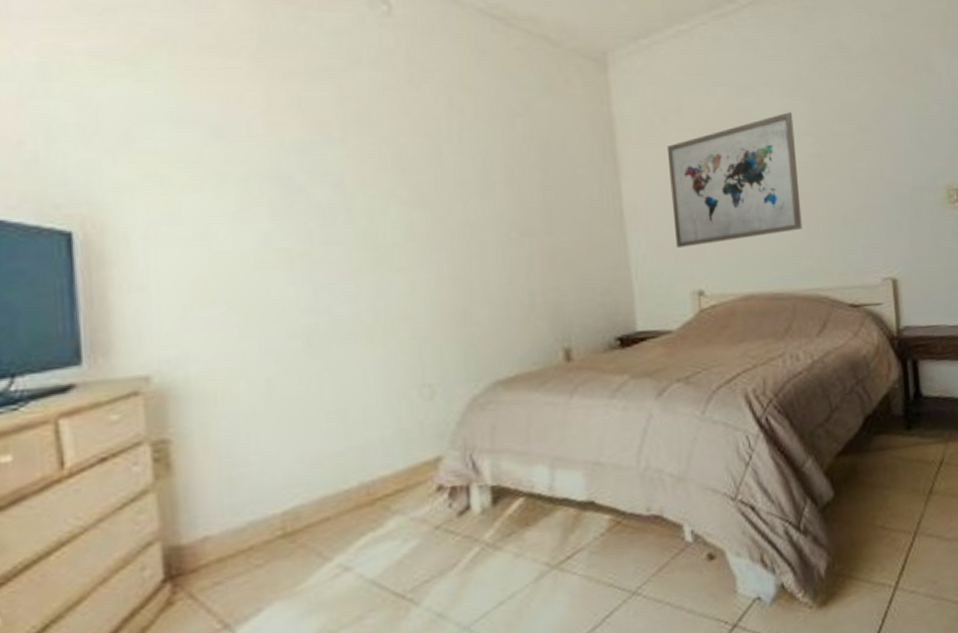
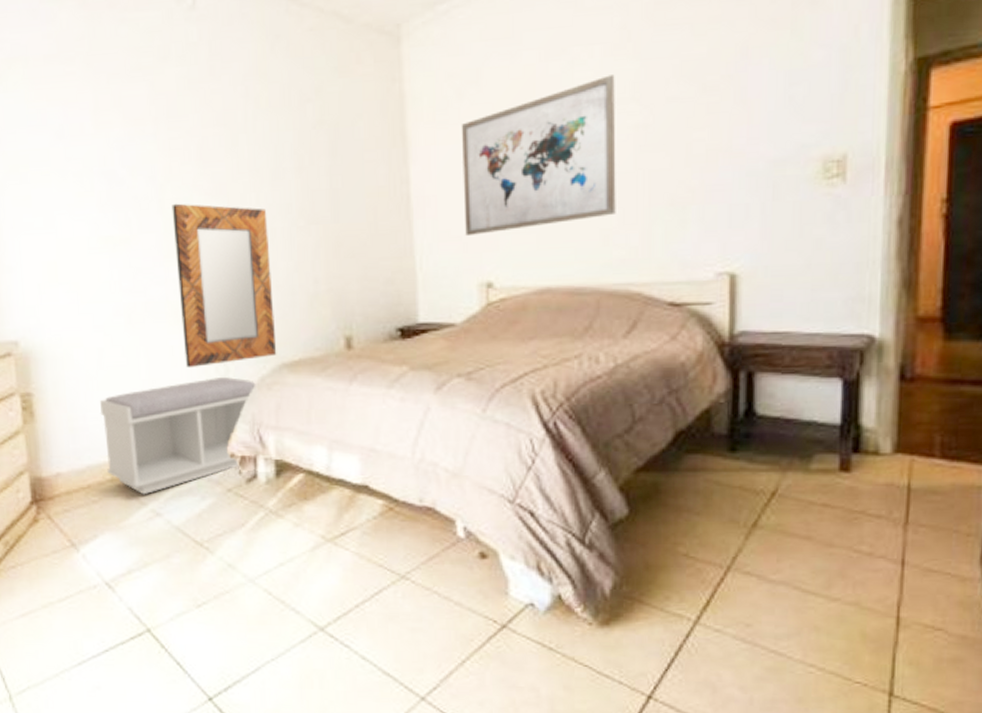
bench: none [267,400,471,548] -> present [100,377,259,495]
home mirror: none [364,213,491,394] -> present [172,203,277,369]

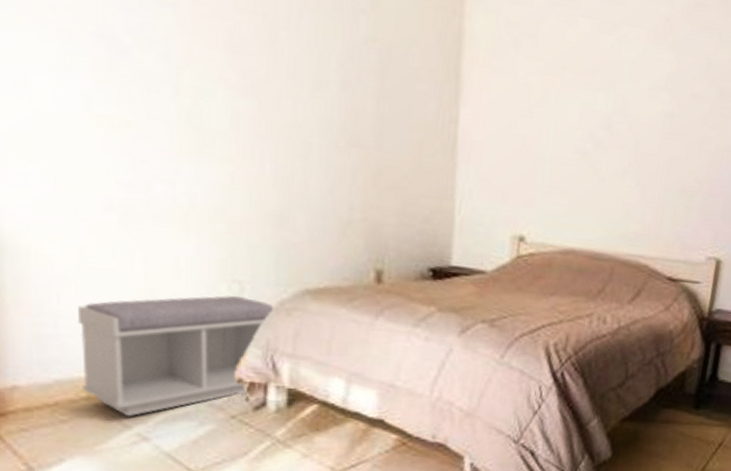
home mirror: present [172,203,277,369] -> none [189,92,304,283]
wall art: present [461,75,616,237] -> none [505,60,654,192]

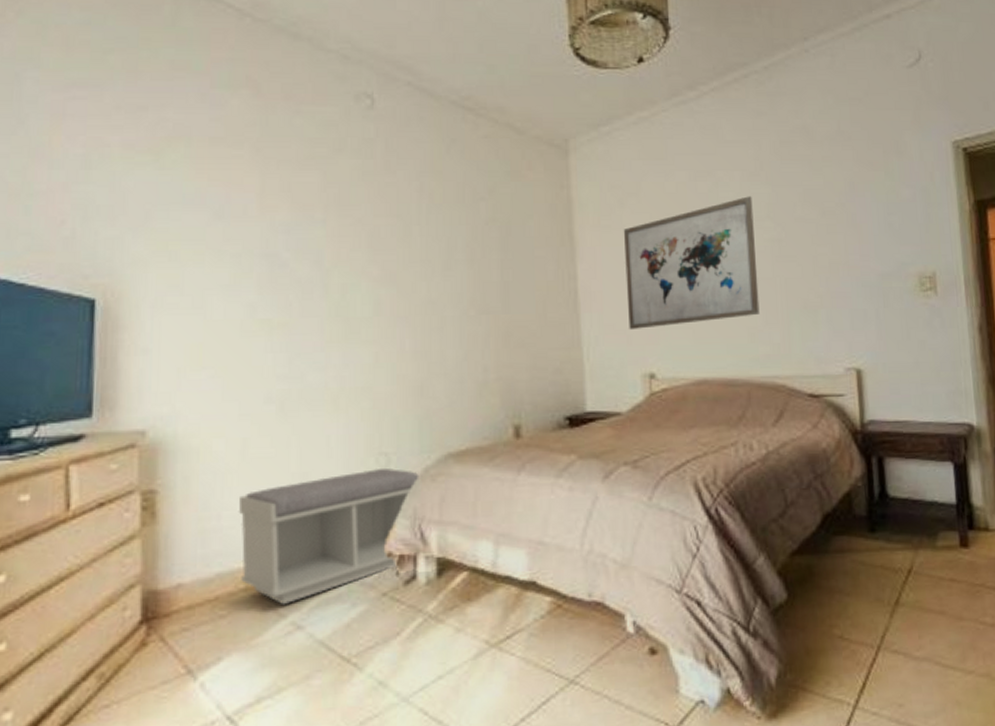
wall art: none [505,60,654,192] -> present [623,196,760,331]

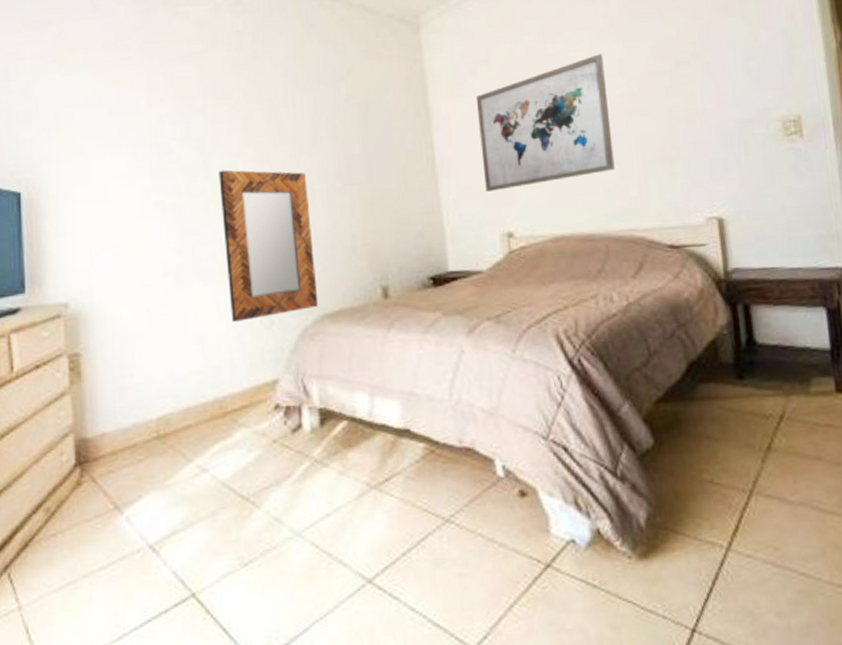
bench: present [238,468,422,605] -> none [147,329,302,451]
home mirror: none [337,288,443,460] -> present [218,170,319,323]

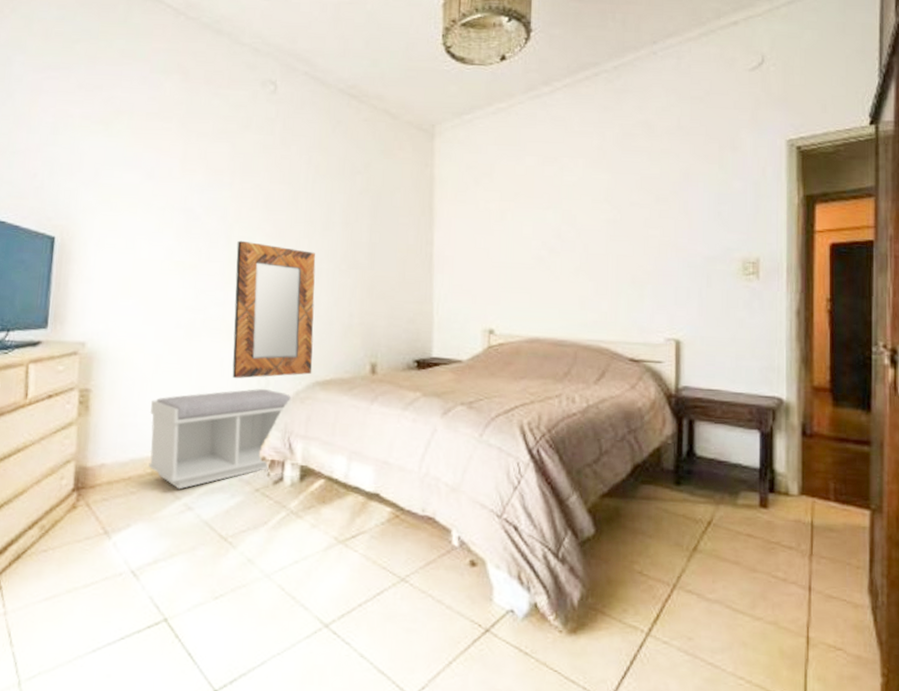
bench: none [147,329,302,451] -> present [148,389,294,490]
wall art: present [475,54,615,193] -> none [474,181,593,291]

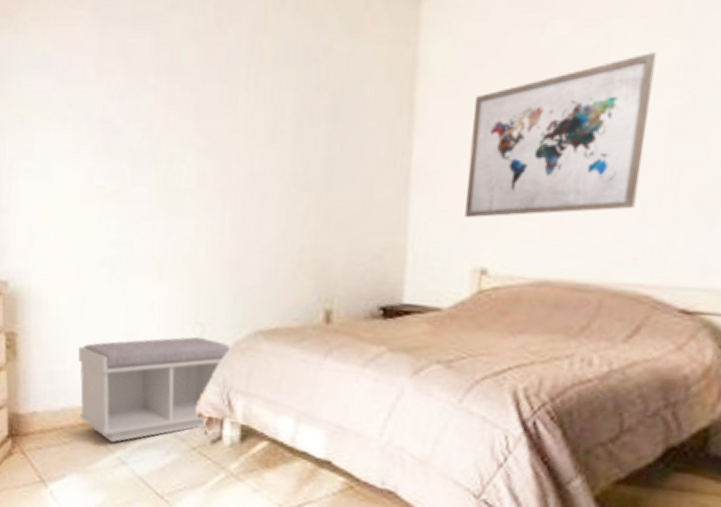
home mirror: present [232,240,316,379] -> none [163,158,260,326]
wall art: none [474,181,593,291] -> present [464,52,657,218]

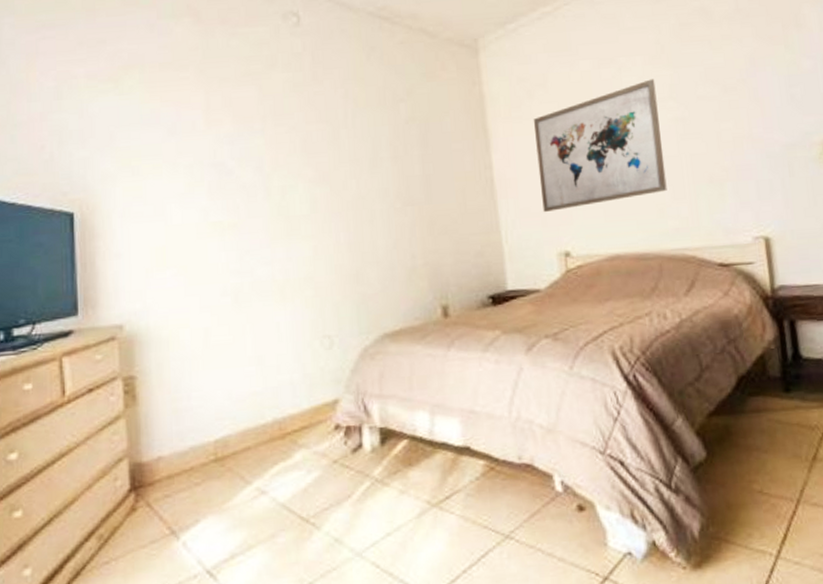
bench: present [77,337,233,443] -> none [204,349,363,473]

